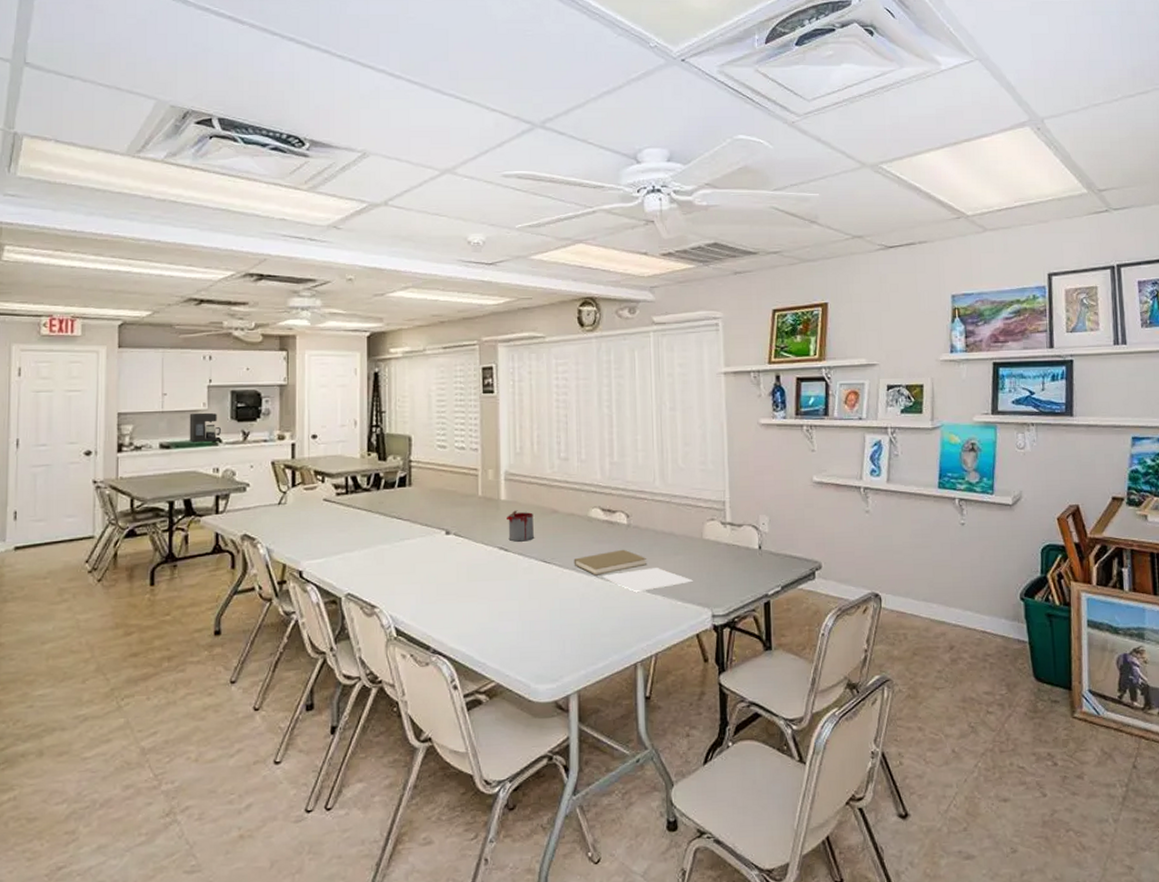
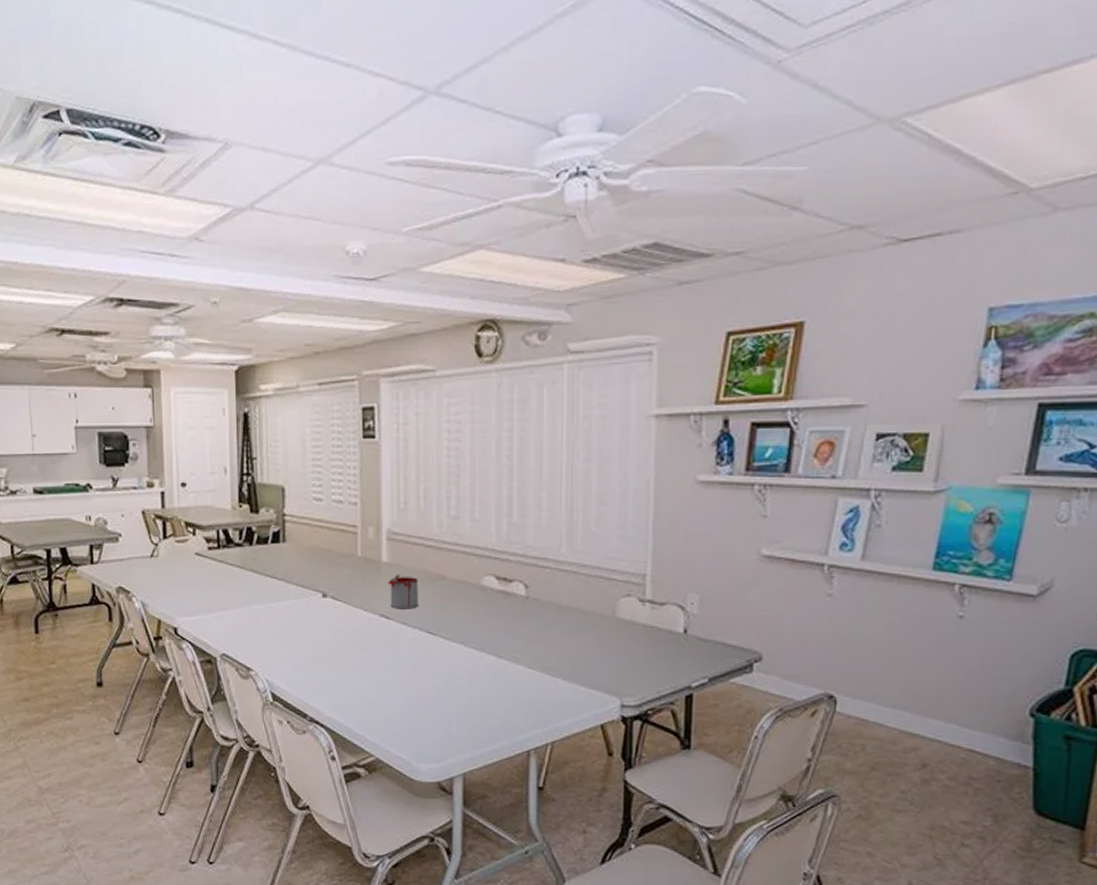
coffee maker: present [189,412,221,442] -> none [59,456,91,488]
book: present [573,549,646,576] -> none [462,624,546,652]
paper sheet: present [602,568,693,592] -> none [493,647,600,673]

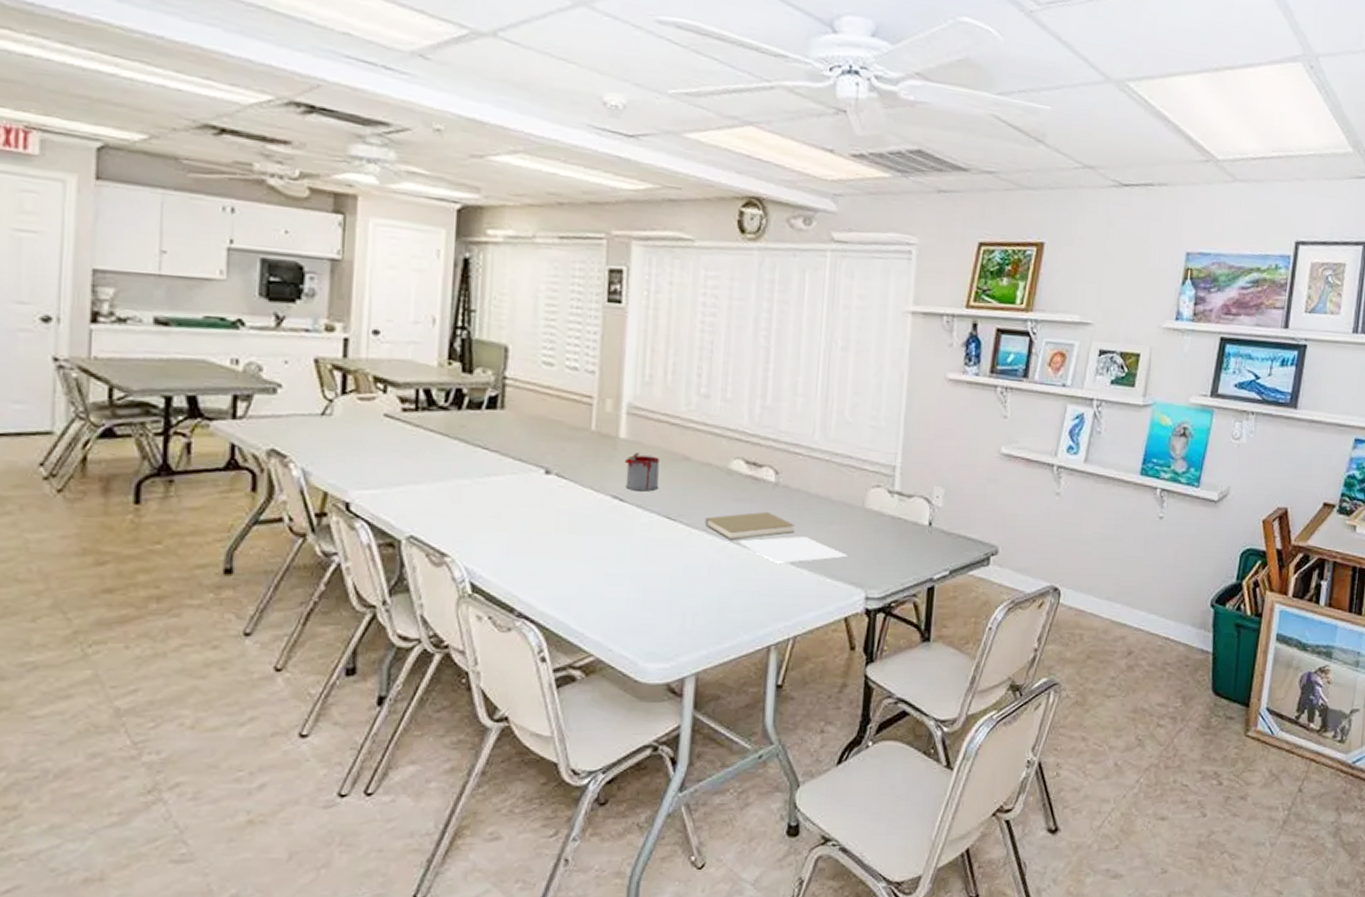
book: none [462,624,546,652] -> present [704,511,794,540]
paper sheet: none [493,647,600,673] -> present [738,537,847,563]

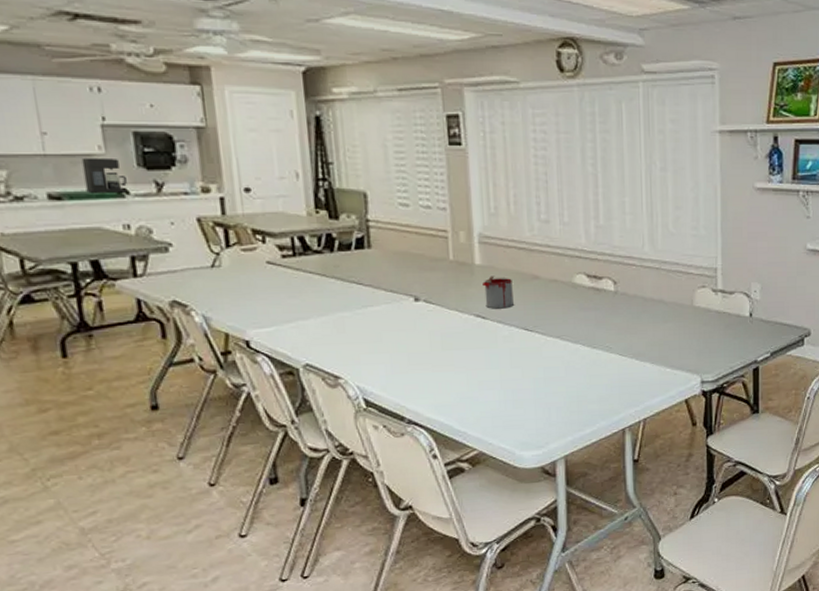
coffee maker: none [197,281,244,324] -> present [81,157,128,193]
book: present [704,511,794,540] -> none [557,316,635,343]
paper sheet: present [738,537,847,563] -> none [588,335,682,359]

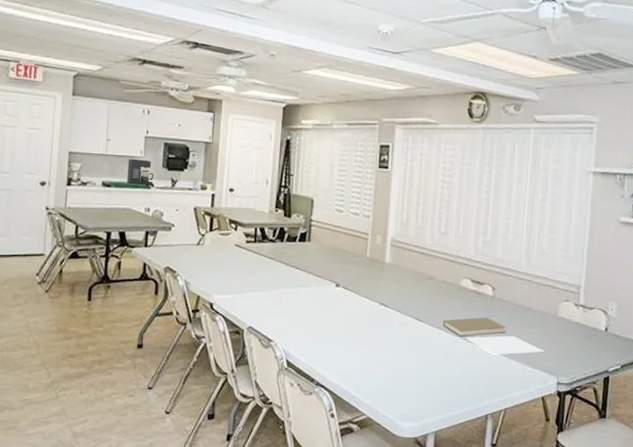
paint can: present [483,276,514,309] -> none [389,273,412,301]
book: none [557,316,635,343] -> present [442,317,506,337]
paper sheet: none [588,335,682,359] -> present [465,336,544,355]

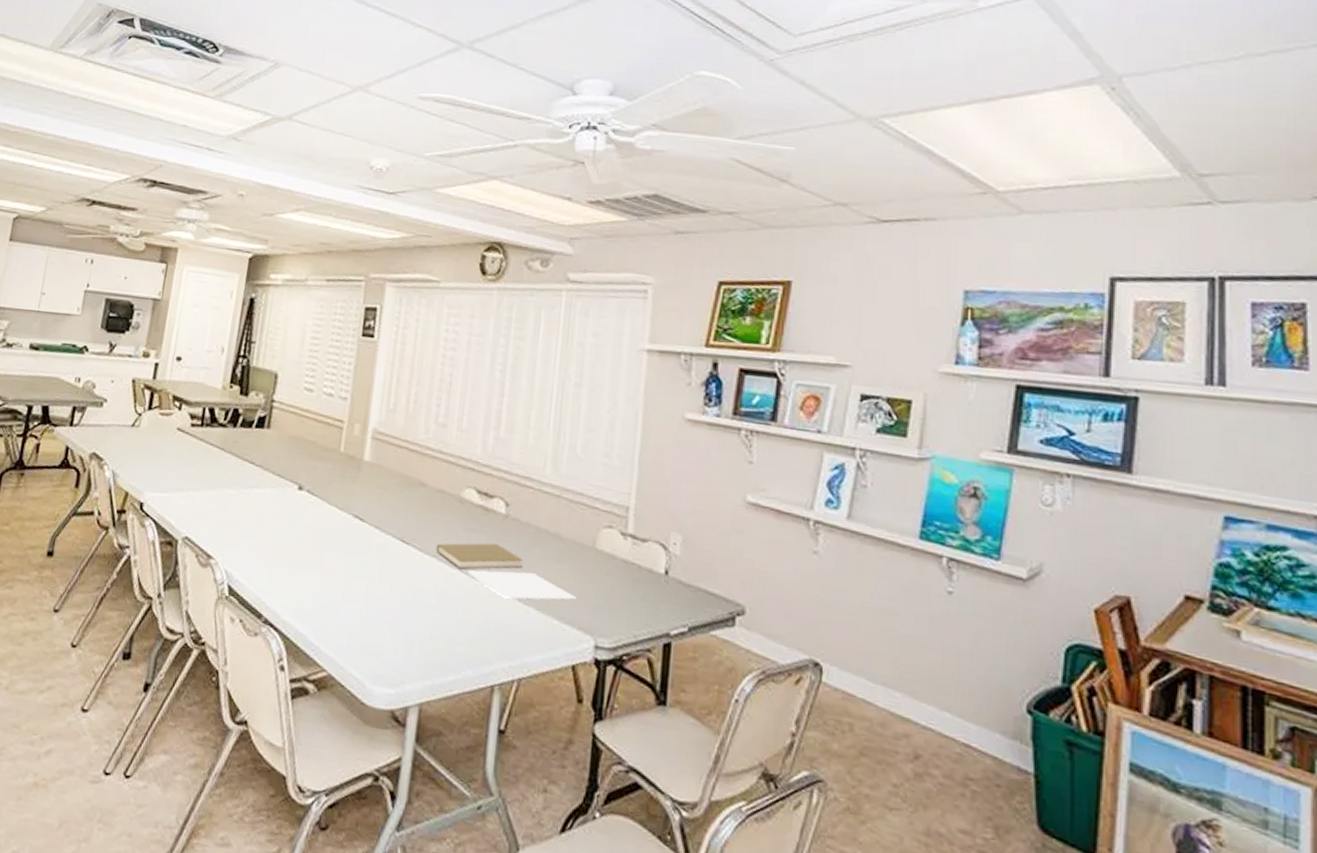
coffee maker: present [127,158,154,185] -> none [58,316,90,350]

